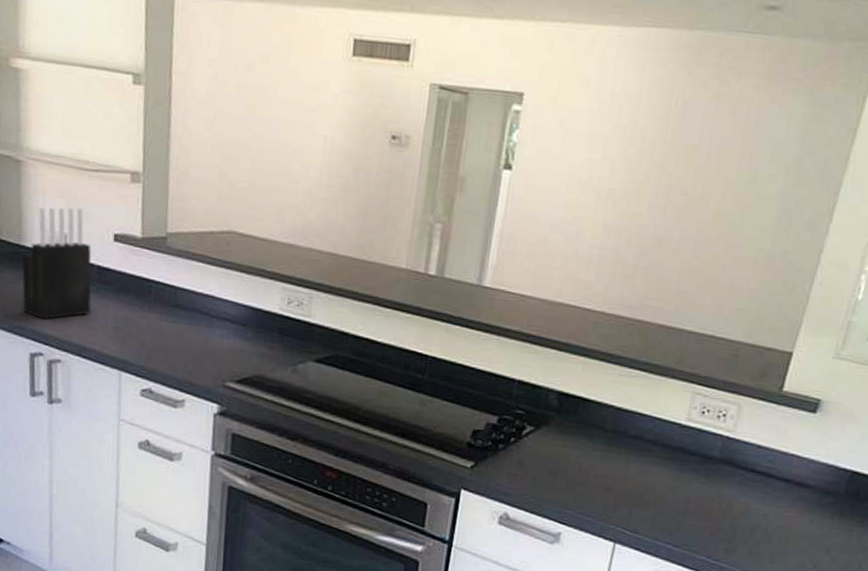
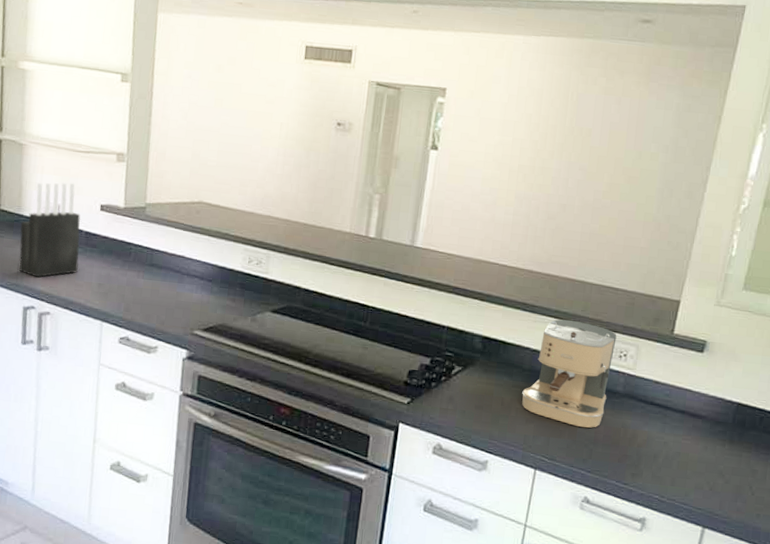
coffee maker: none [602,372,716,498] -> present [522,319,617,428]

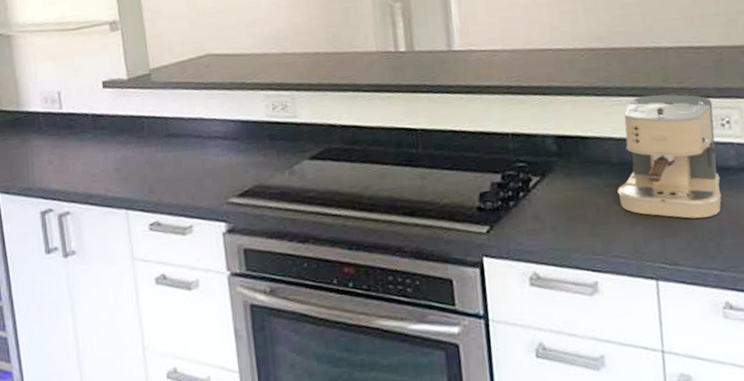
knife block: present [18,182,81,278] -> none [22,65,91,176]

